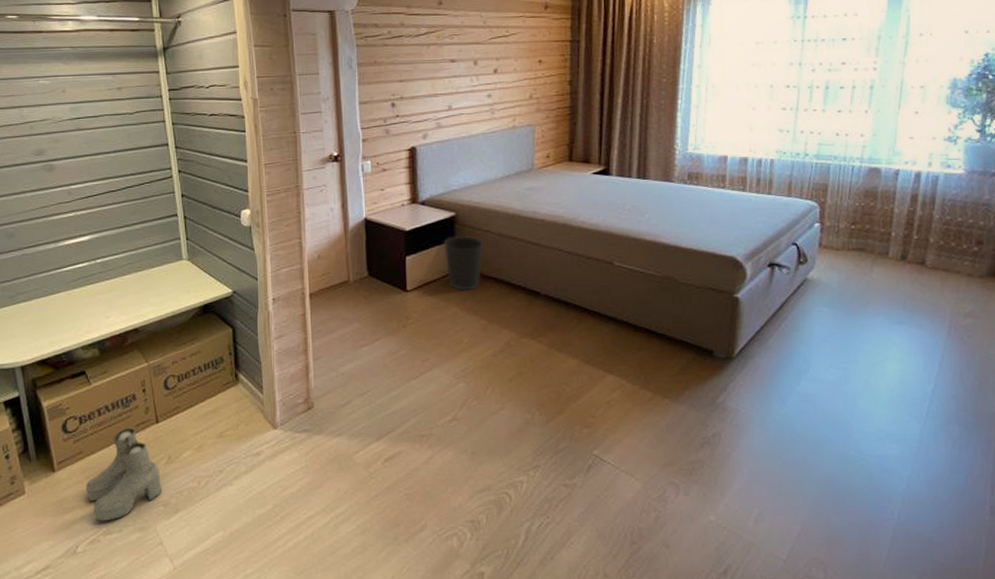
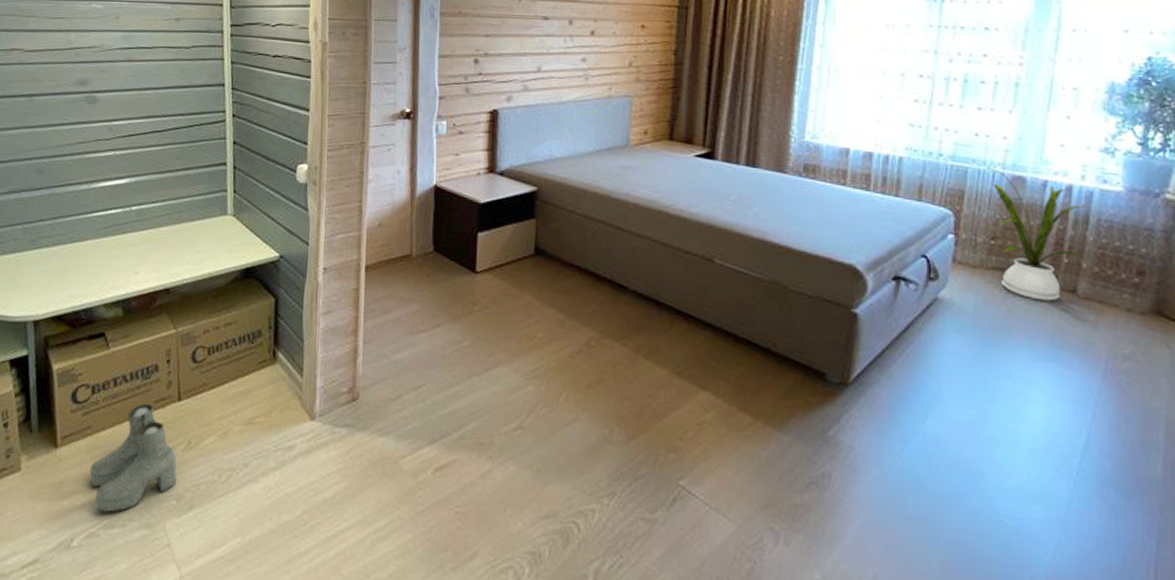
wastebasket: present [443,235,484,291] -> none [521,213,567,278]
house plant: none [847,162,936,274] -> present [987,166,1089,302]

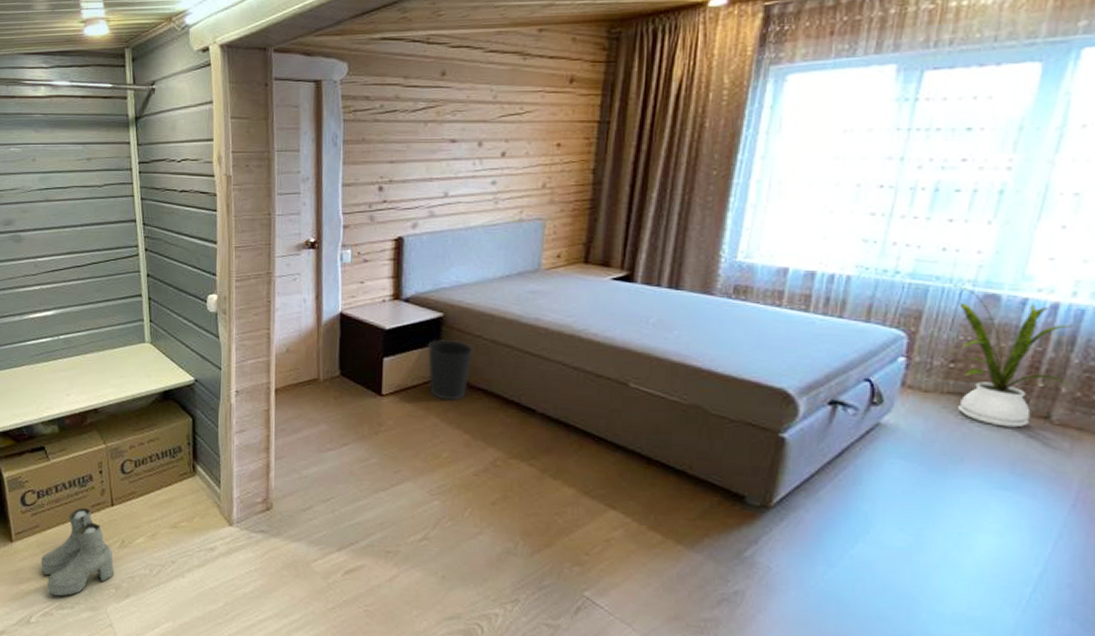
wastebasket: none [521,213,567,278] -> present [427,339,474,401]

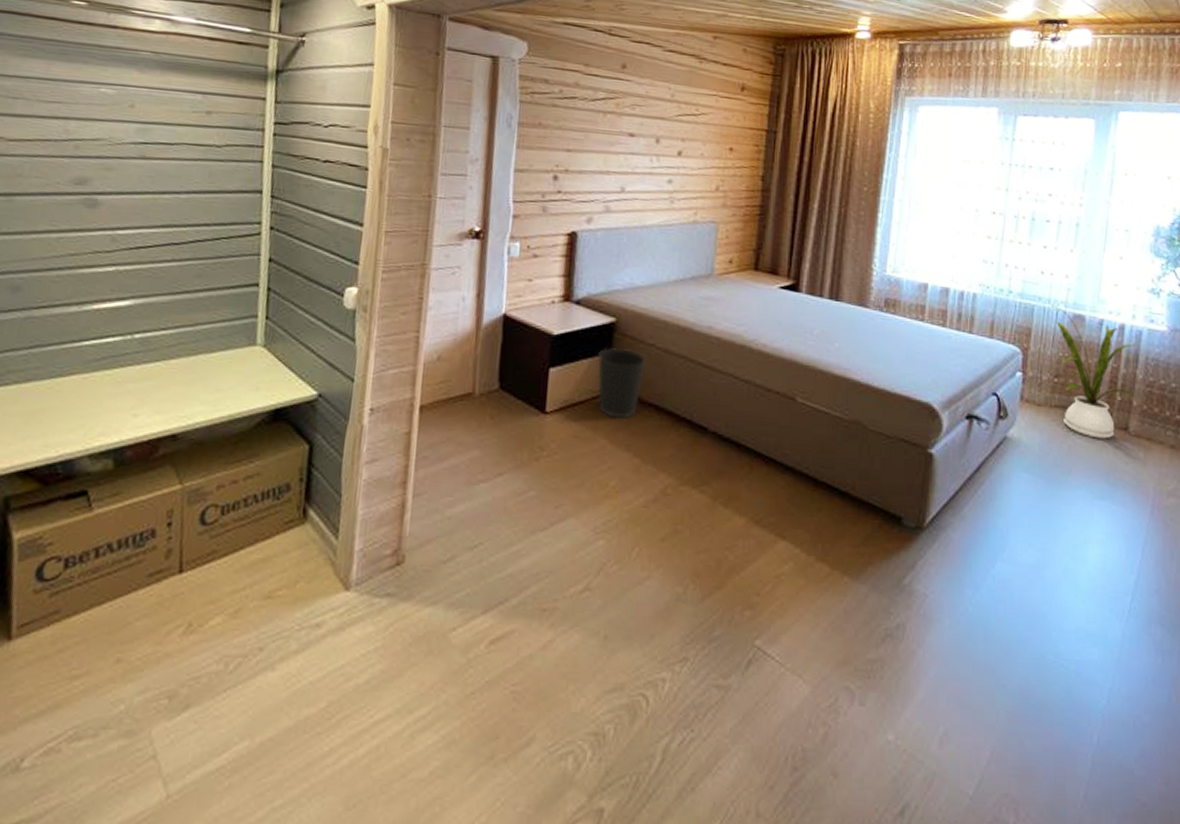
boots: present [41,507,115,596] -> none [53,577,172,719]

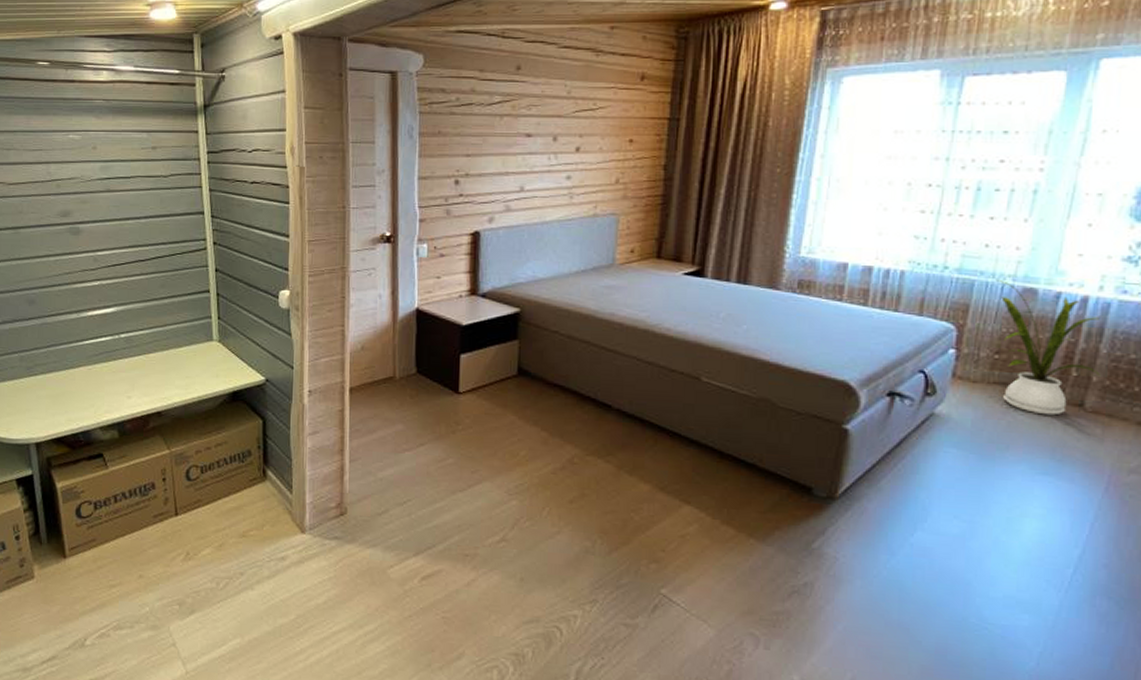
wastebasket: present [597,347,647,419] -> none [504,334,551,398]

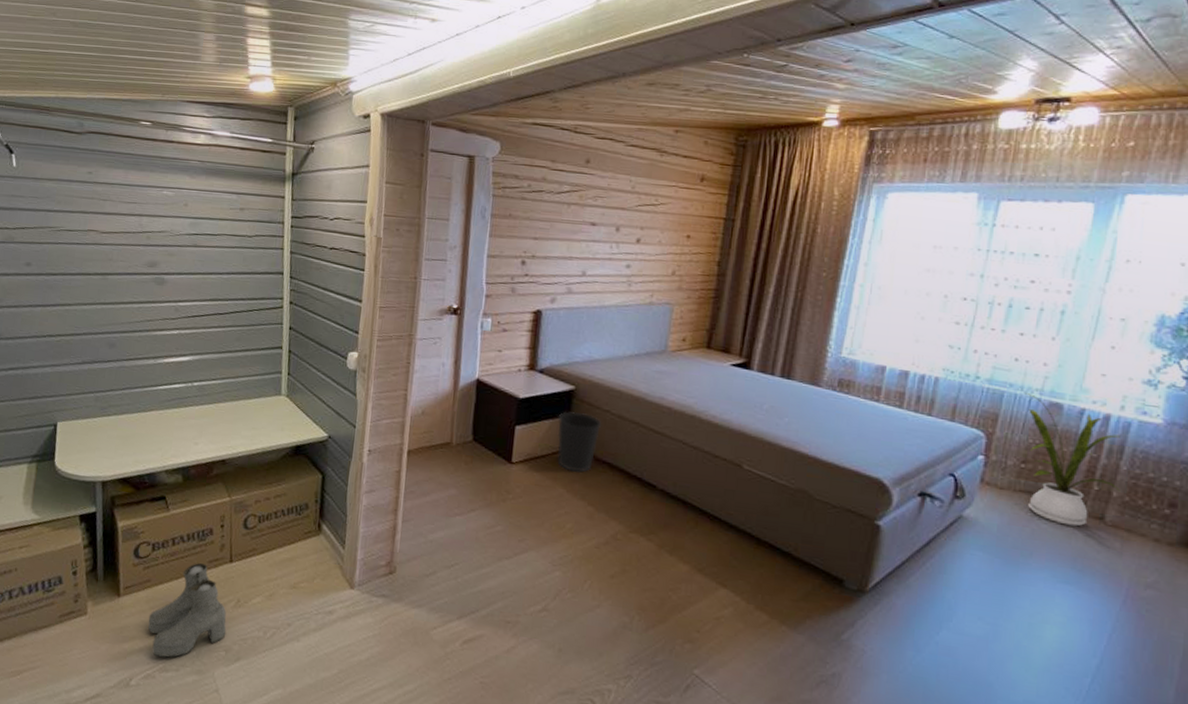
boots: none [97,518,178,615] -> present [148,562,227,658]
wastebasket: none [504,334,551,398] -> present [557,411,602,473]

